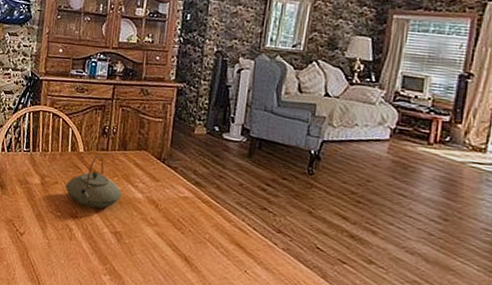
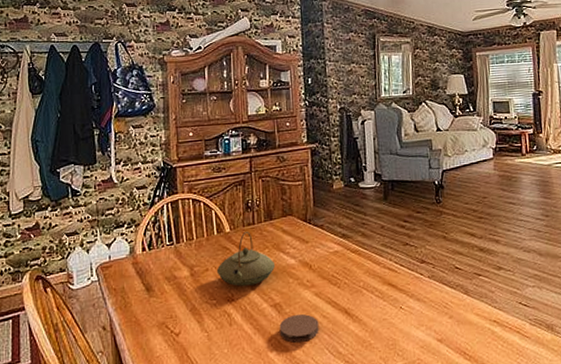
coaster: none [115,247,156,276] -> present [279,314,319,343]

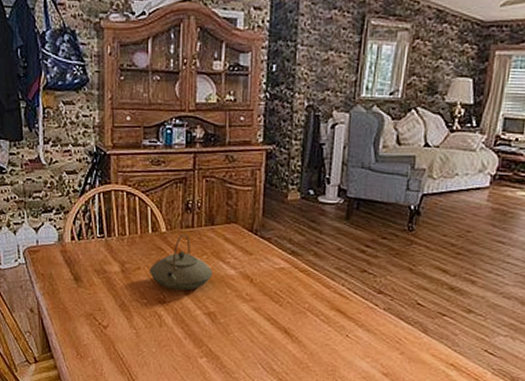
coaster: present [279,314,319,343] -> none [211,325,255,354]

